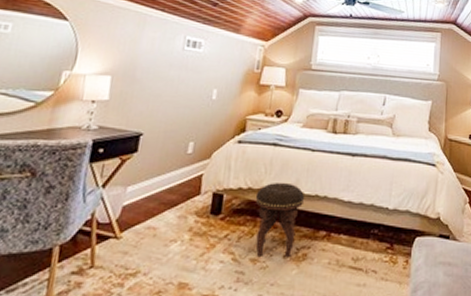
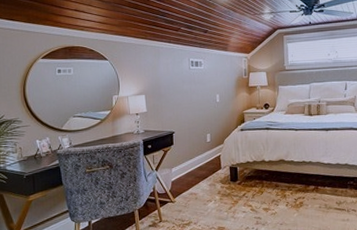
footstool: present [255,183,305,257] -> none [259,155,296,206]

